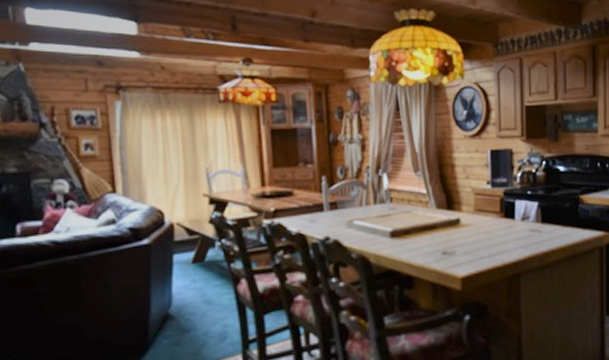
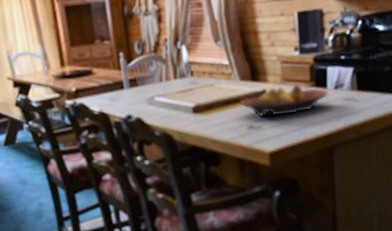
fruit bowl: none [436,214,516,244] -> present [240,83,328,118]

